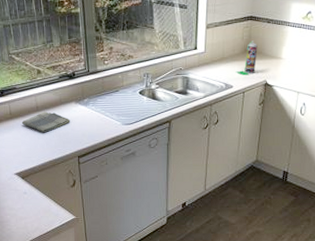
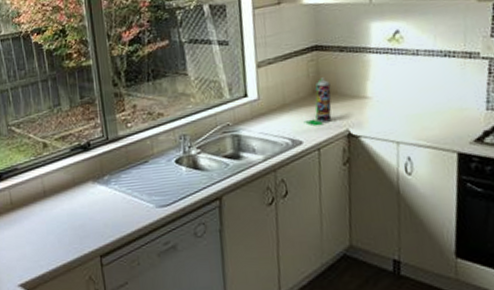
dish towel: present [21,111,71,133] -> none [25,197,88,226]

